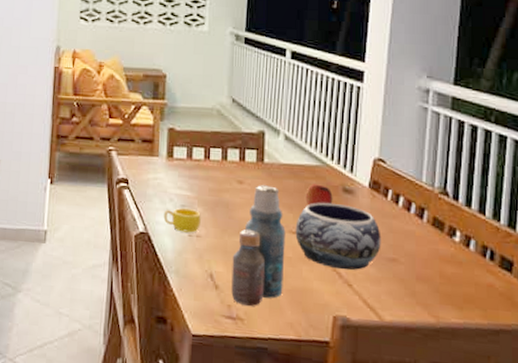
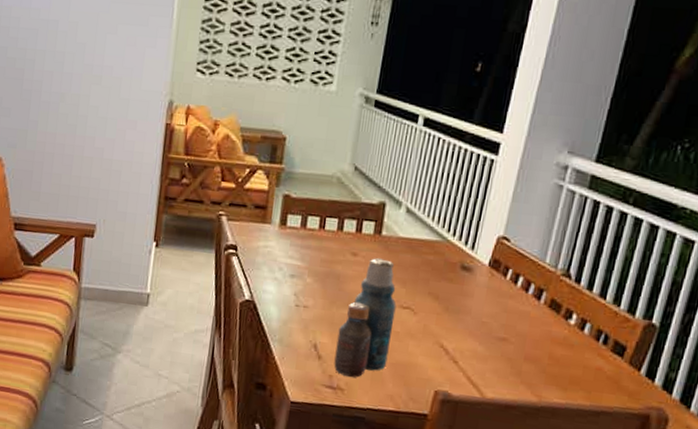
cup: present [163,207,201,233] -> none [271,277,310,303]
decorative bowl: present [295,202,381,270] -> none [405,278,495,348]
fruit: present [305,184,333,206] -> none [420,259,450,282]

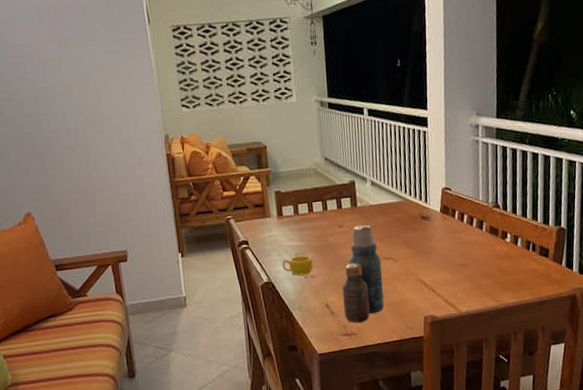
cup: none [271,277,310,303] -> present [282,255,313,276]

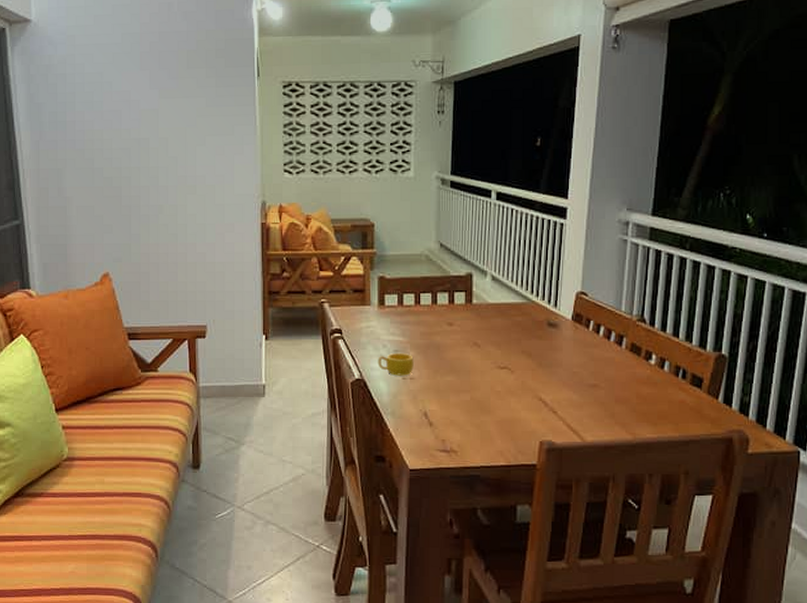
bottle: present [342,225,384,323] -> none [445,325,494,439]

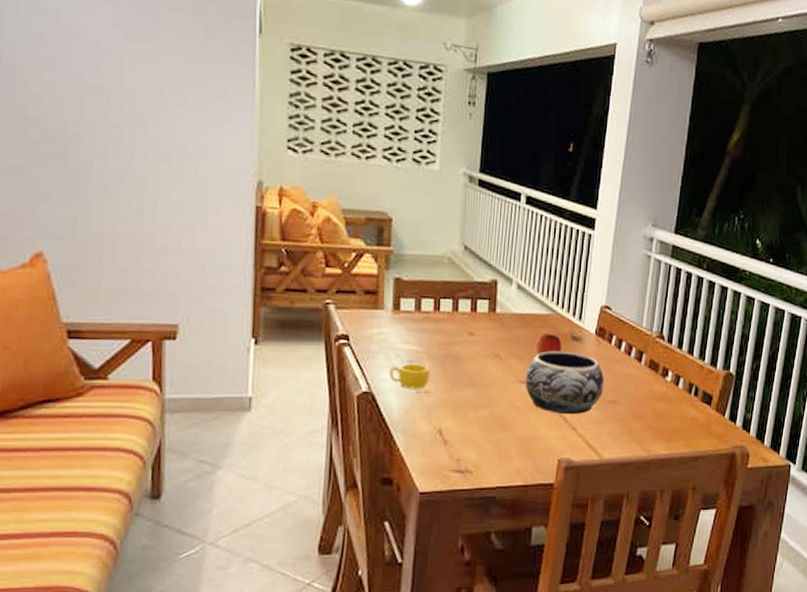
decorative bowl: none [503,337,584,399] -> present [525,350,605,415]
fruit: none [512,321,538,342] -> present [536,333,562,355]

